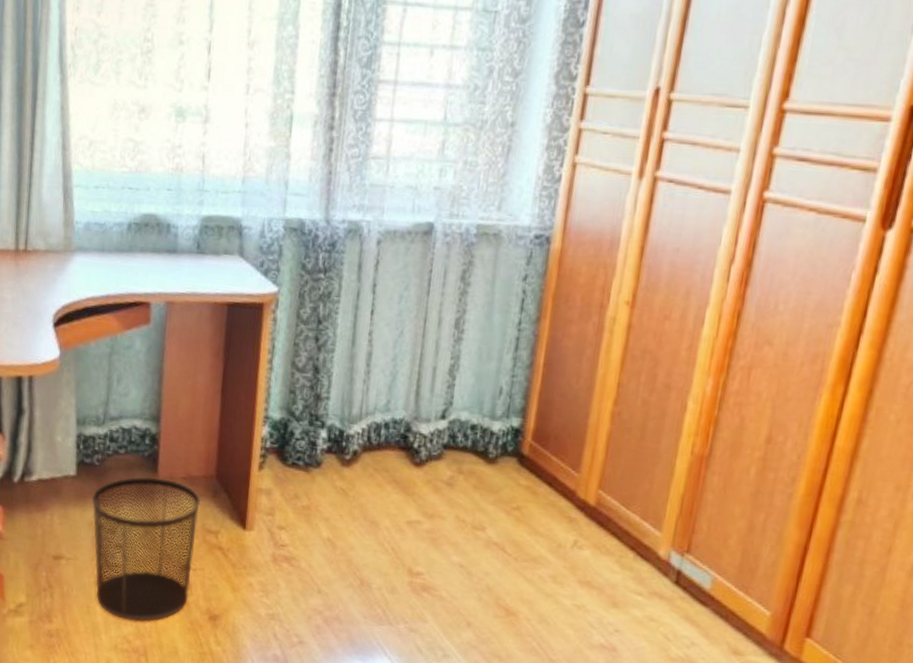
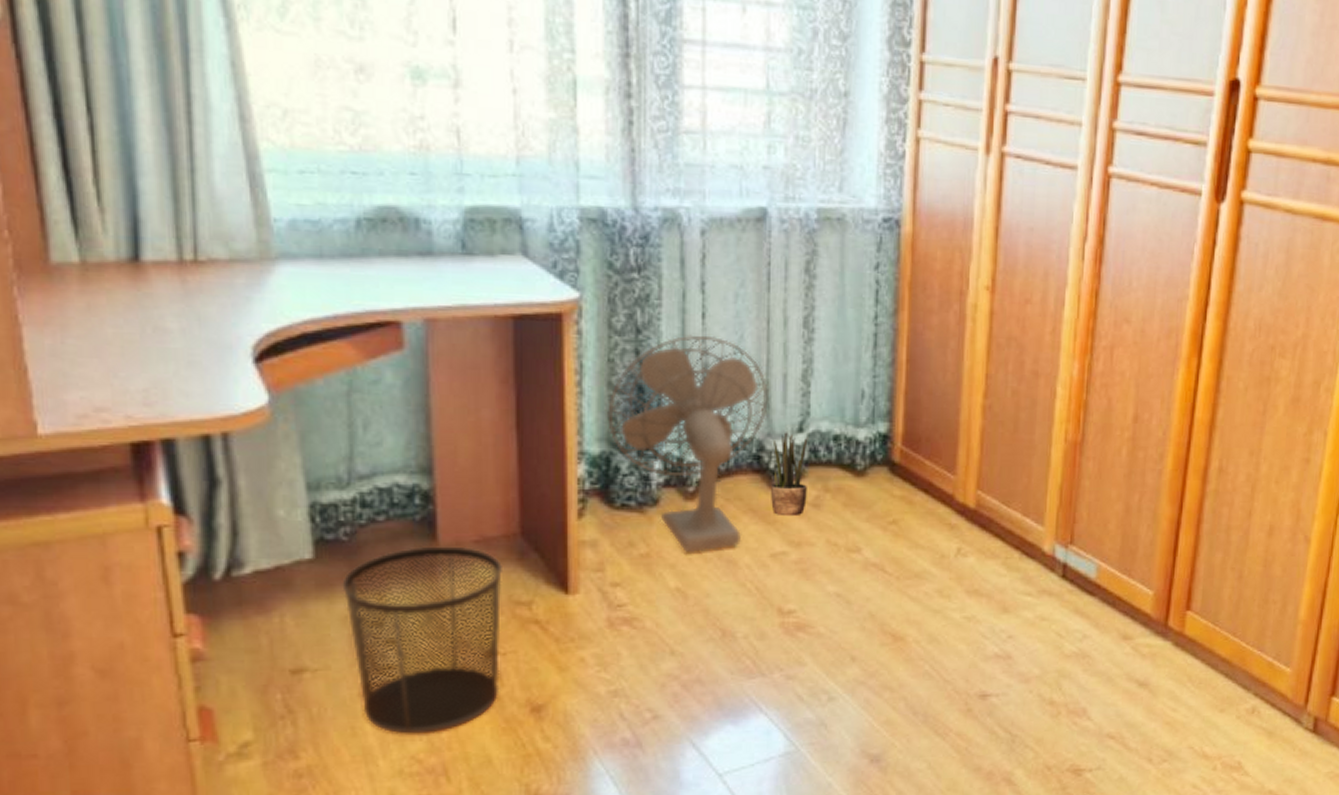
electric fan: none [289,327,420,511] -> present [607,334,768,553]
potted plant: none [411,417,449,492] -> present [771,432,808,517]

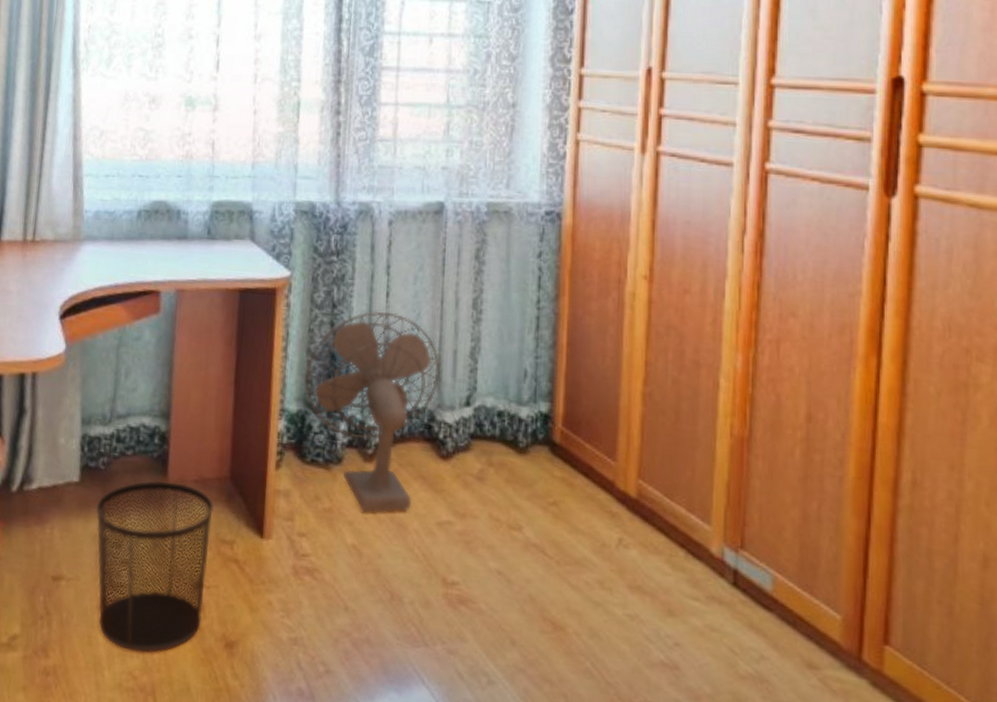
potted plant: present [771,432,808,517] -> none [439,405,474,487]

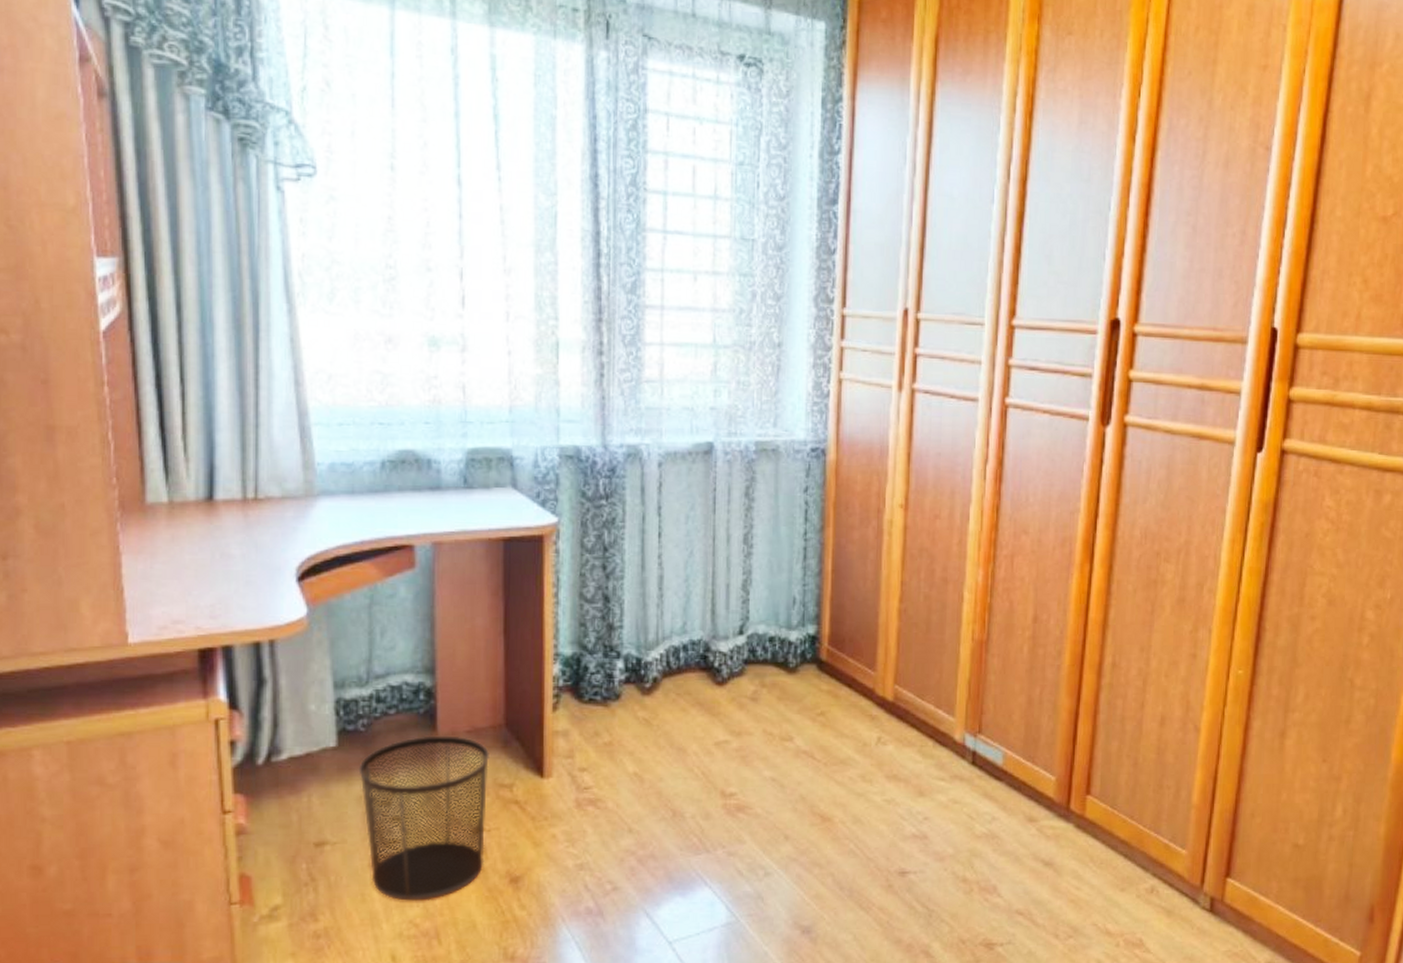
electric fan: present [305,311,440,513] -> none [579,551,714,742]

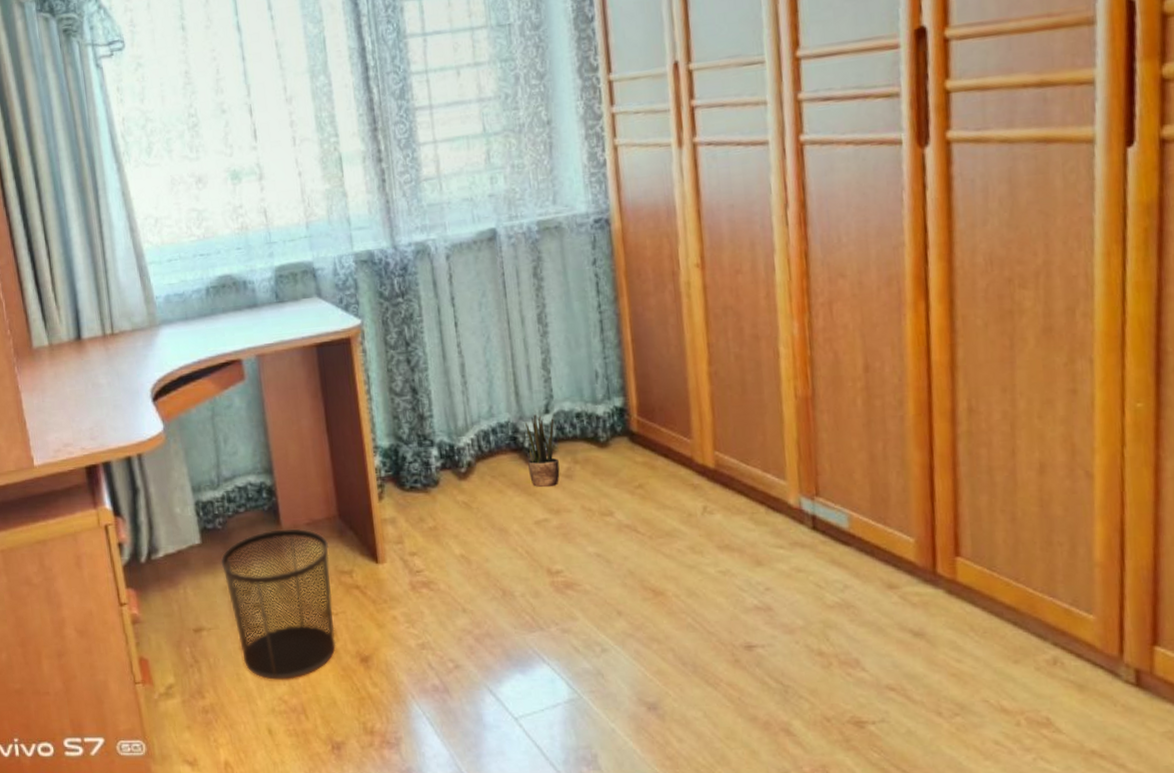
potted plant: none [715,634,747,709] -> present [525,414,560,488]

